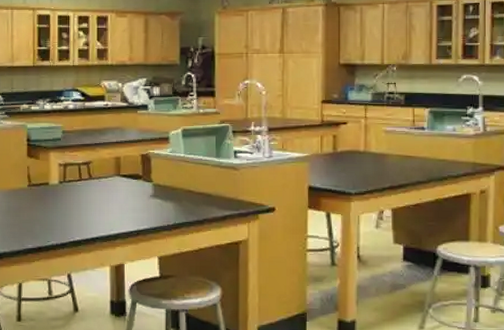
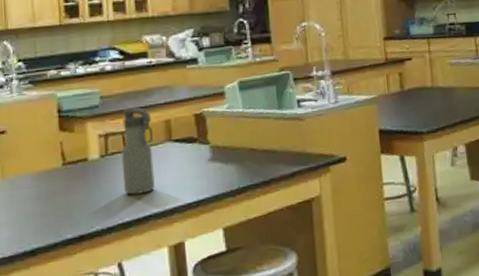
water bottle: none [76,143,104,219] -> present [121,107,155,195]

